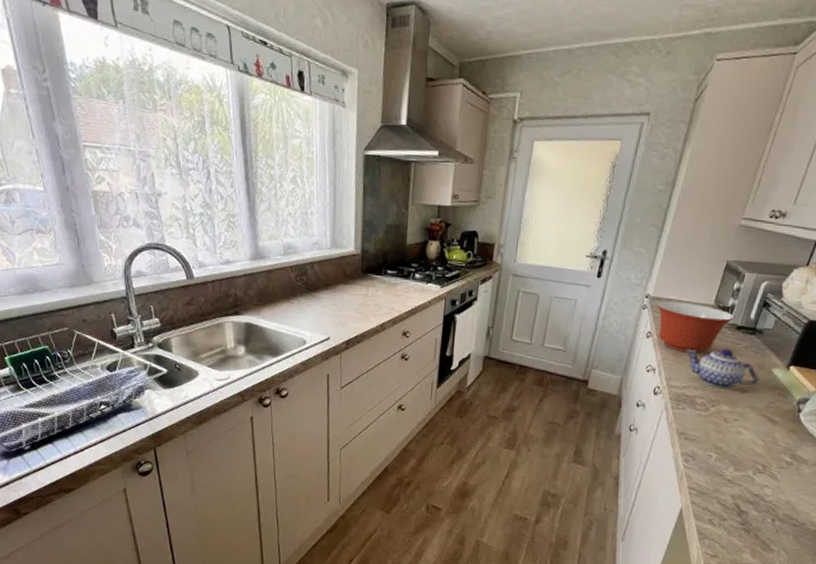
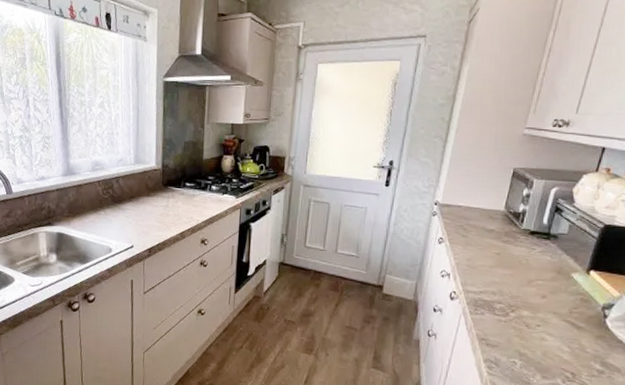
mixing bowl: present [657,301,735,354] -> none [446,208,527,259]
teapot: present [685,348,760,390] -> none [479,253,559,295]

